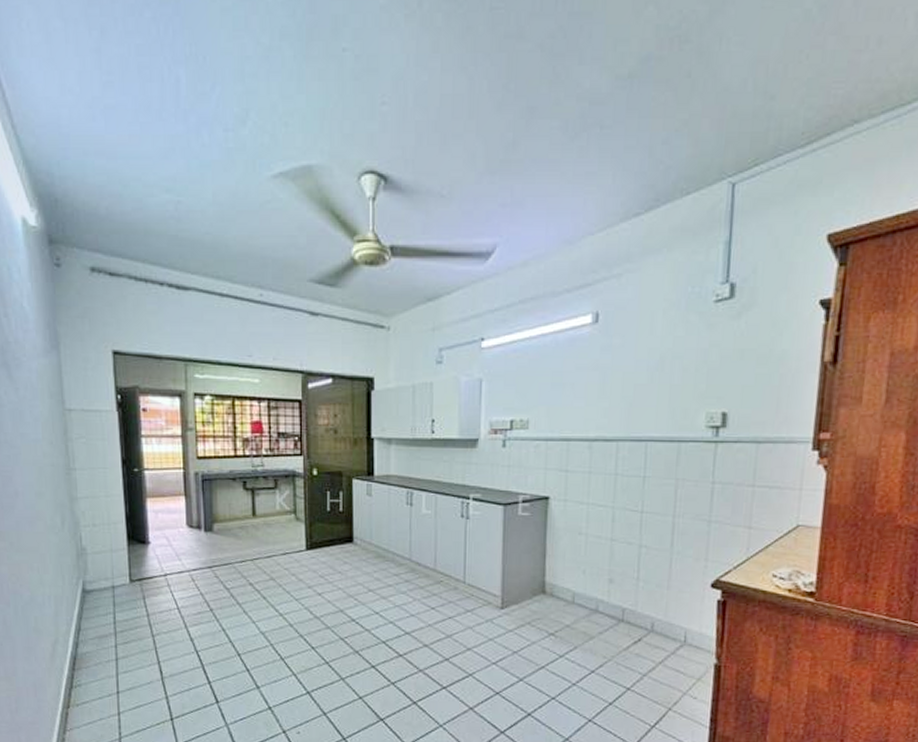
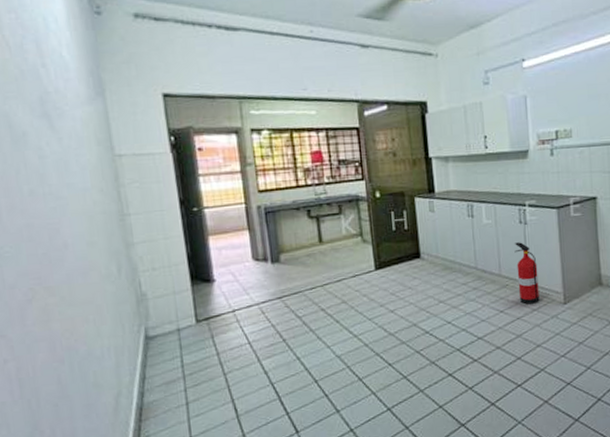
fire extinguisher: none [453,537,476,604] -> present [514,242,540,305]

